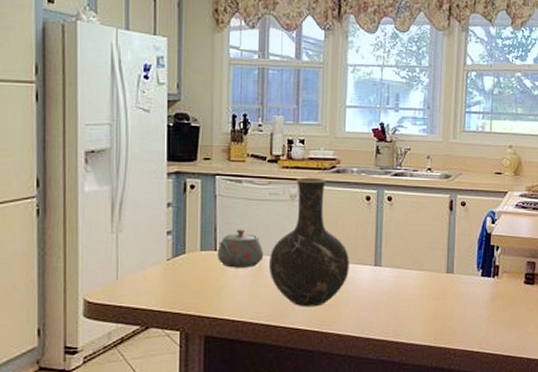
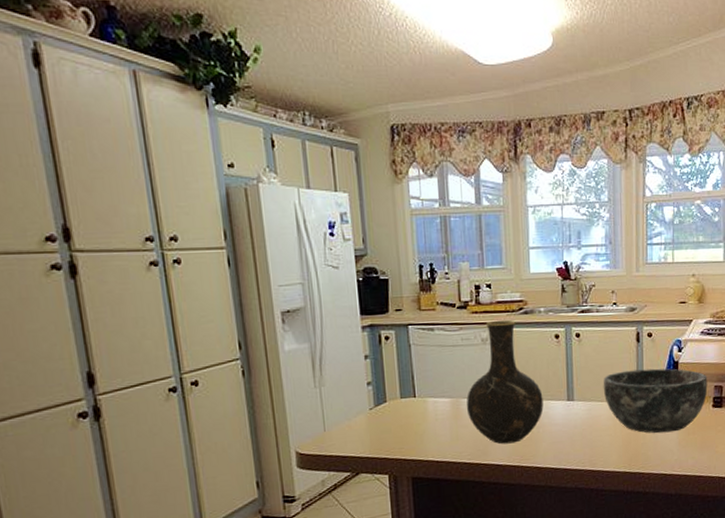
teapot: present [217,229,264,268] -> none [416,375,461,413]
bowl: none [412,239,520,307] -> present [603,368,708,434]

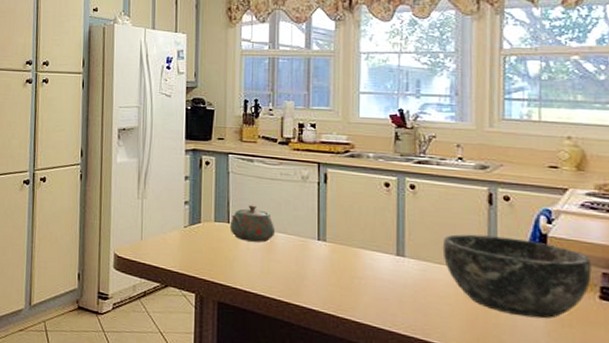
teapot: none [416,375,461,413] -> present [229,205,276,243]
vase: present [467,320,544,444] -> none [281,159,367,290]

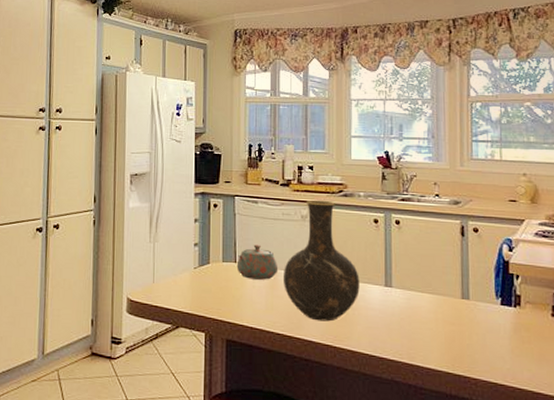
vase: none [281,159,367,290] -> present [284,200,360,322]
bowl: present [442,234,592,319] -> none [423,263,545,337]

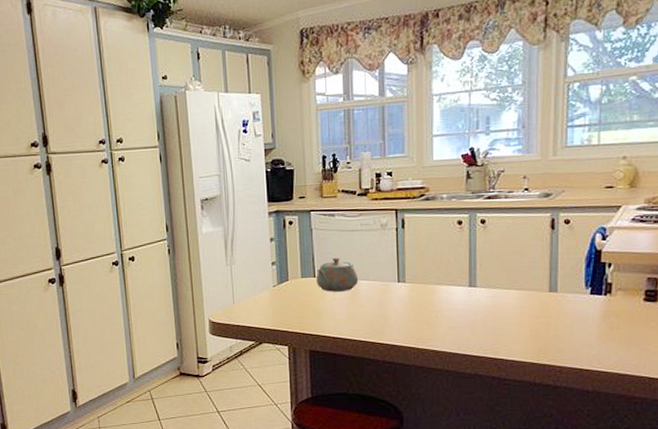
vase: present [284,200,360,322] -> none [364,206,443,326]

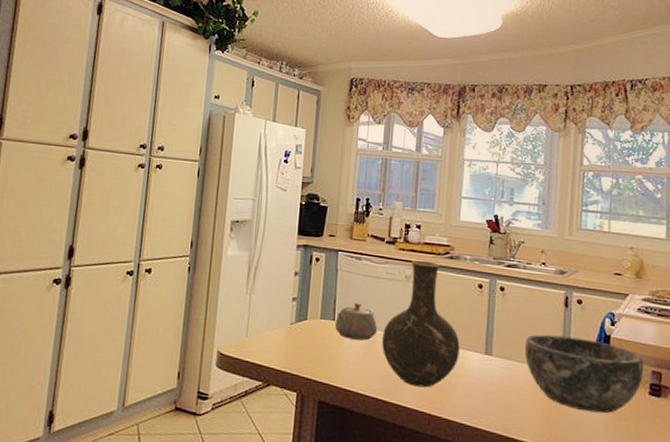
vase: none [364,206,443,326] -> present [382,260,460,388]
bowl: none [510,257,638,326] -> present [524,334,644,414]

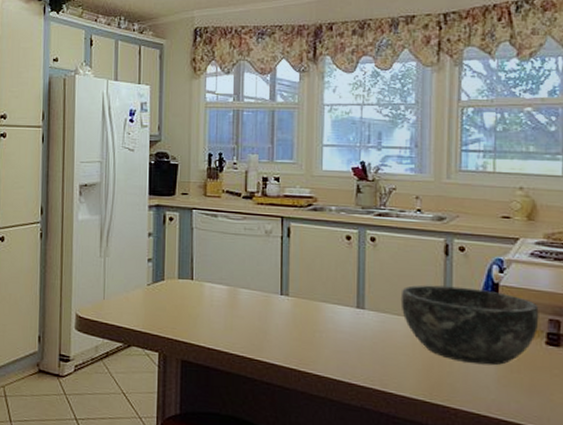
teapot: present [334,302,378,341] -> none [193,261,239,299]
vase: present [382,260,460,388] -> none [244,214,328,344]

